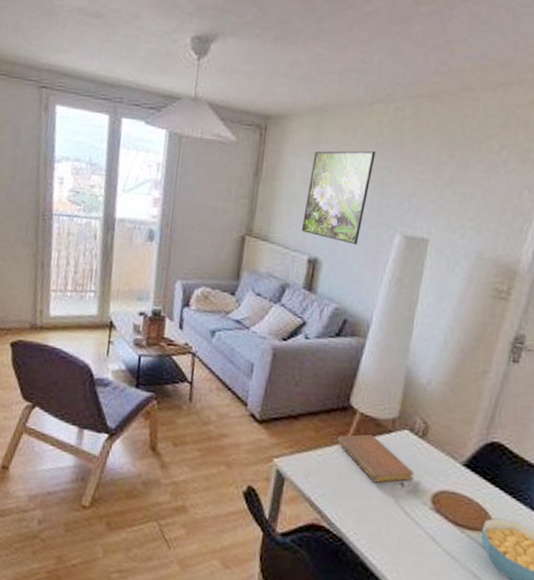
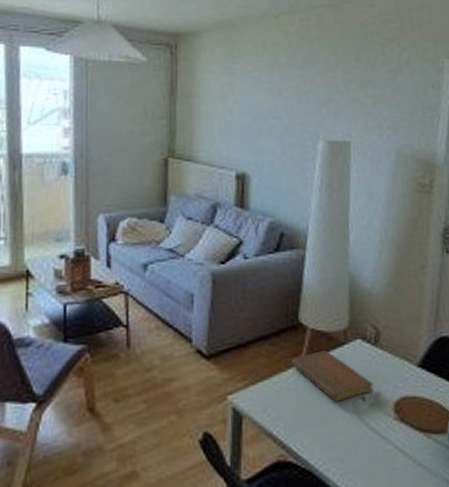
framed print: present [301,150,375,245] -> none [225,61,288,156]

